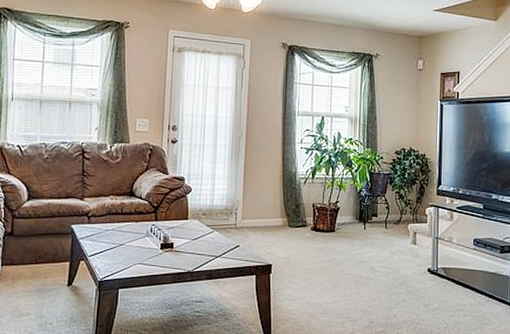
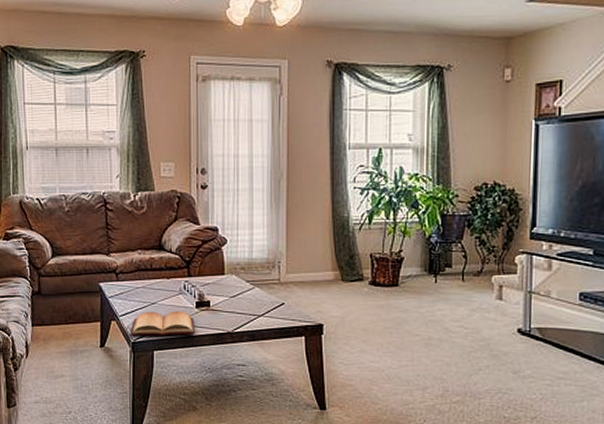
bible: none [97,251,158,275] -> present [130,310,195,336]

